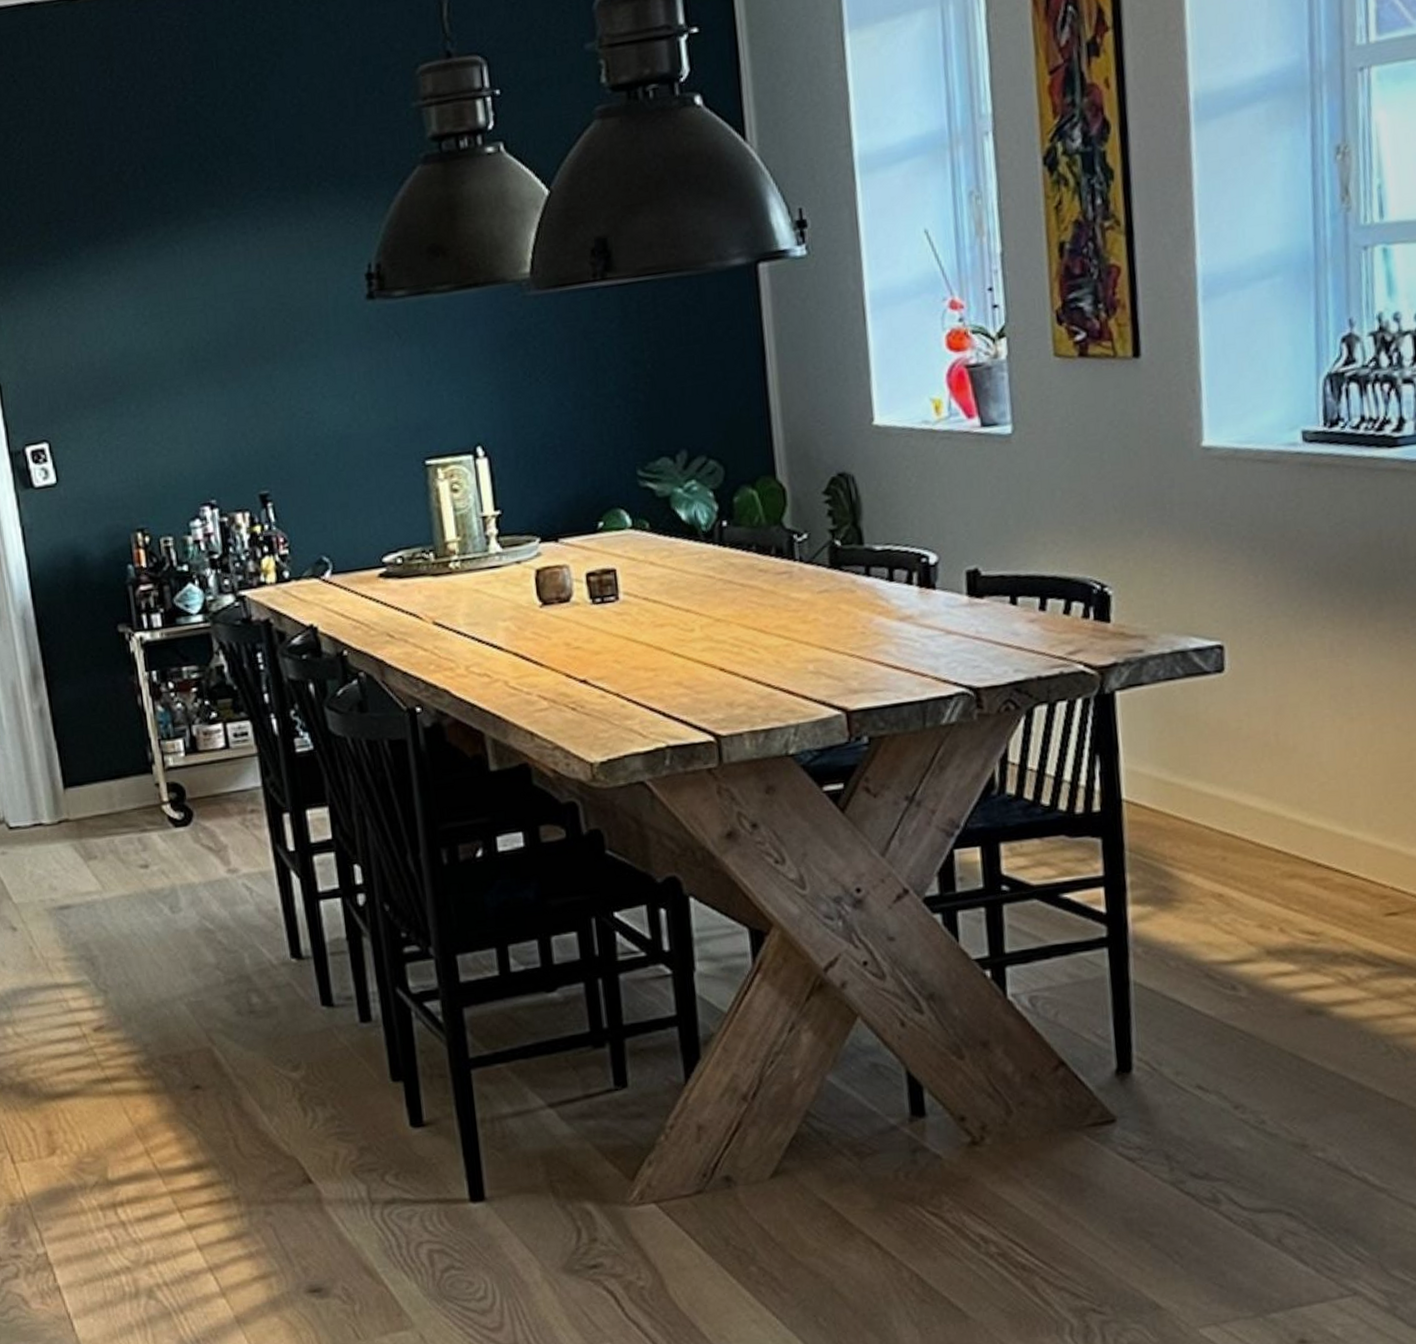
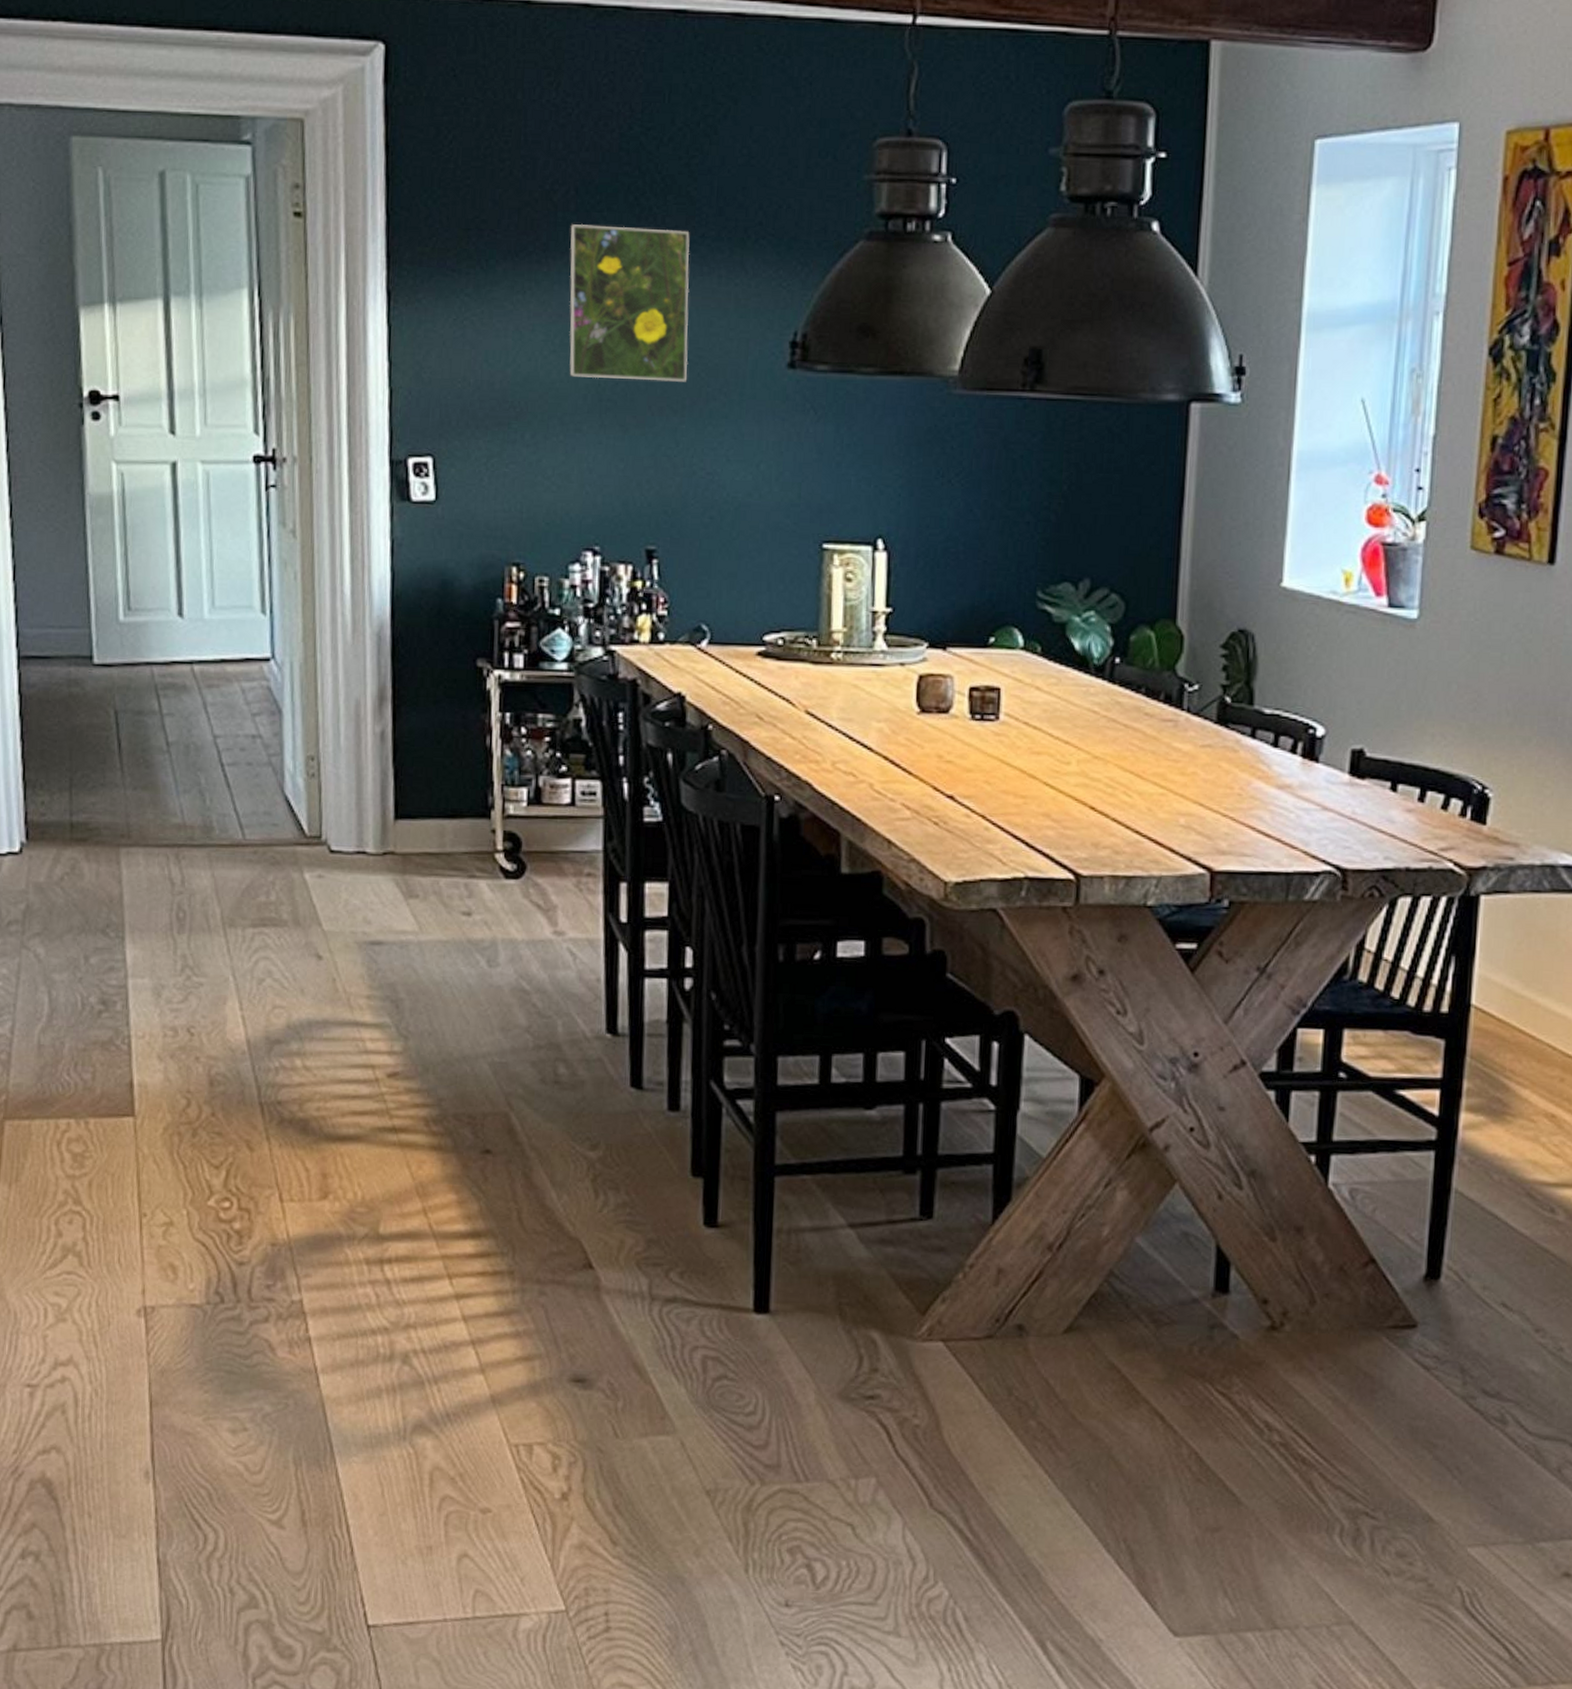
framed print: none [142,187,273,344] -> present [569,224,690,382]

